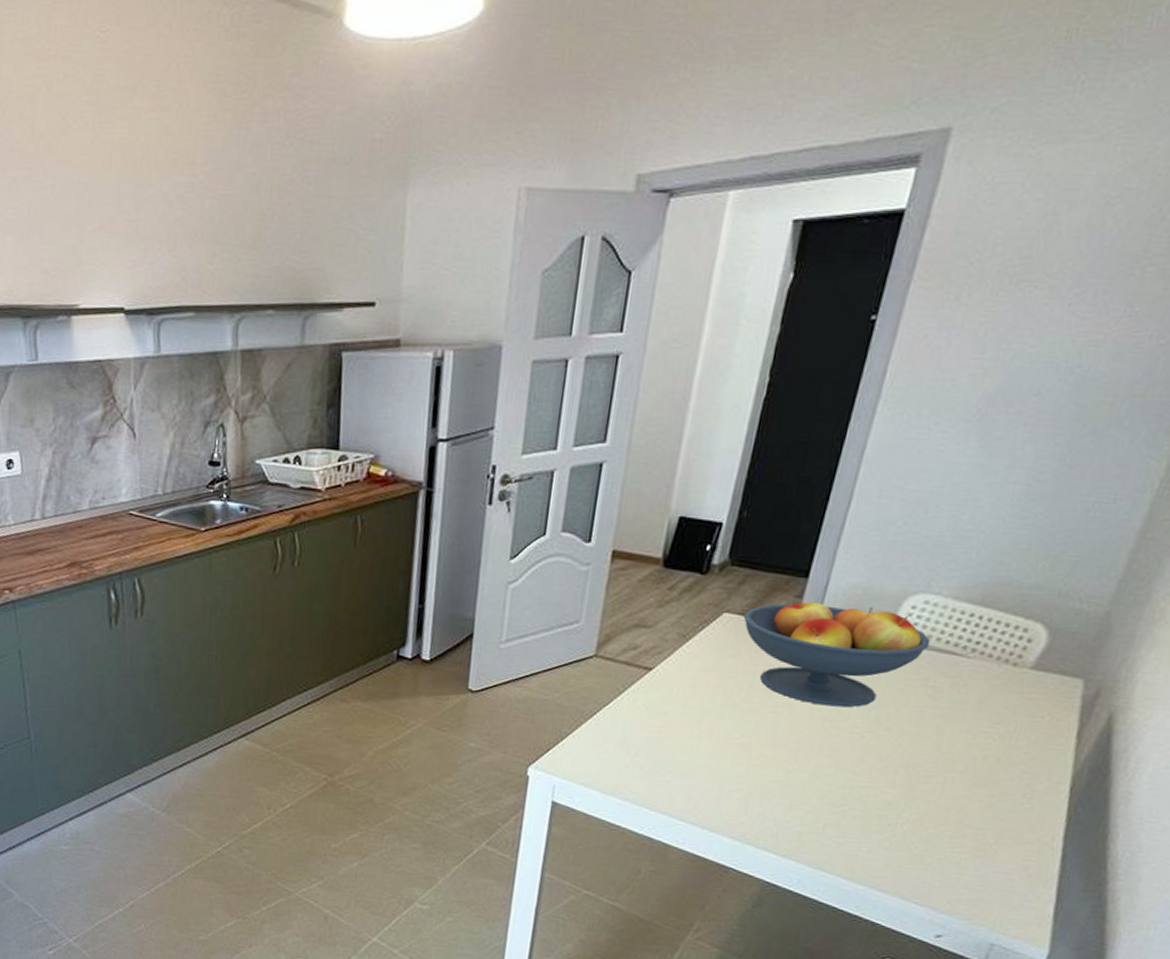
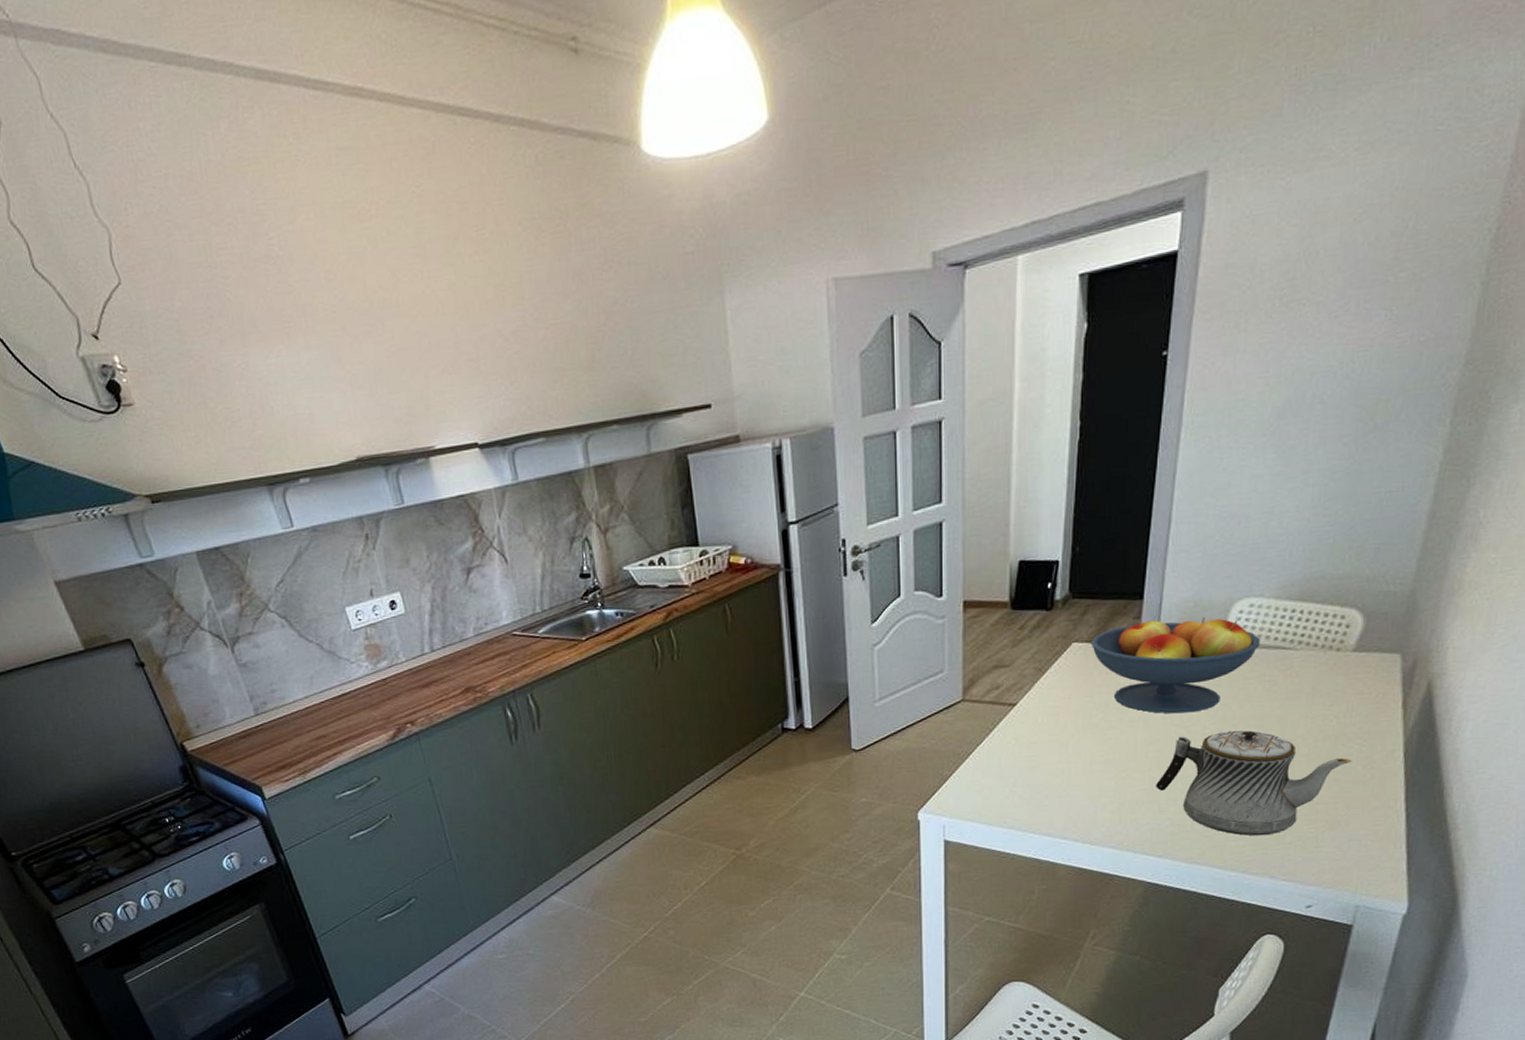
teapot: none [790,731,1011,852] -> present [1156,729,1352,836]

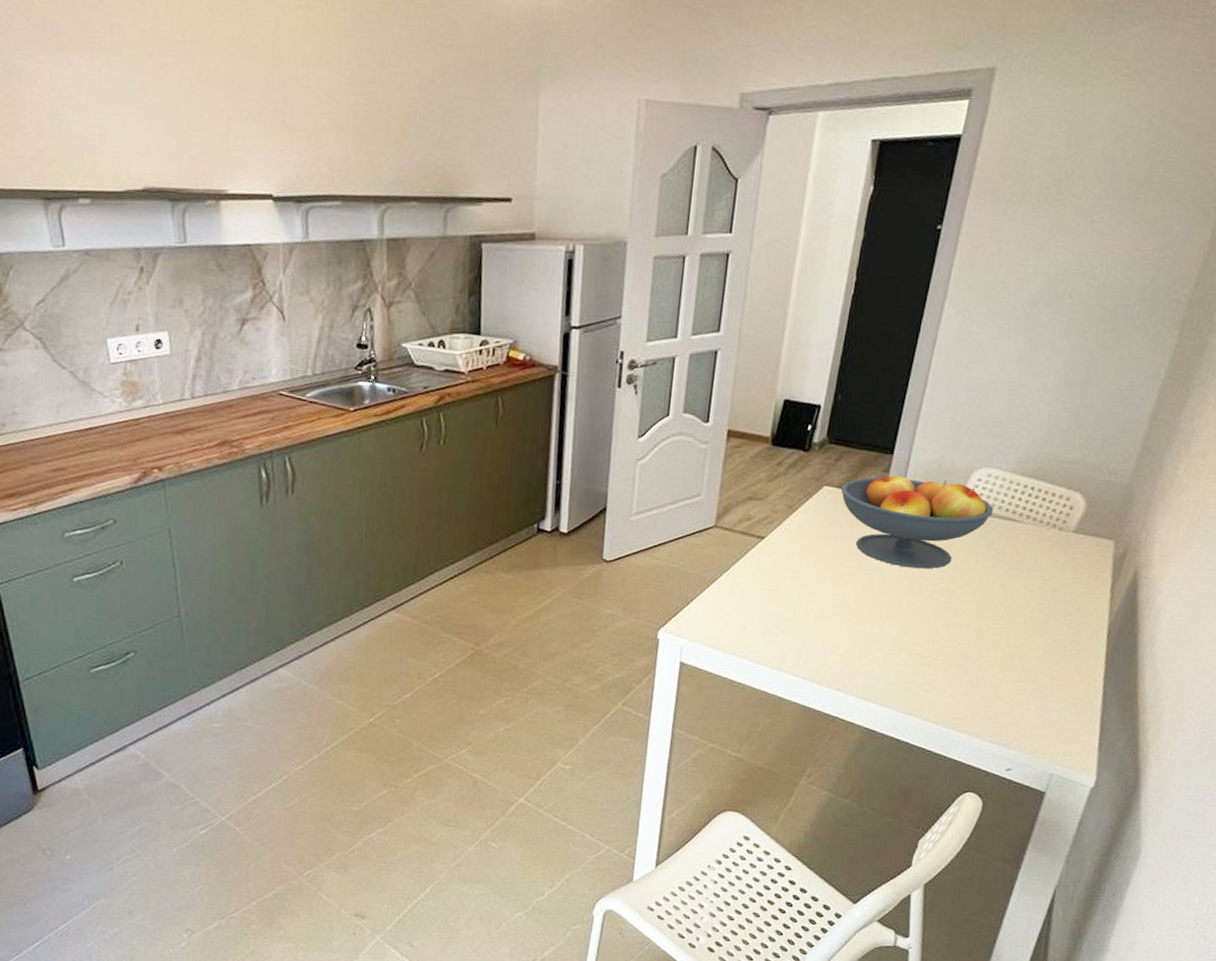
teapot: present [1156,729,1352,836] -> none [884,590,1062,696]

